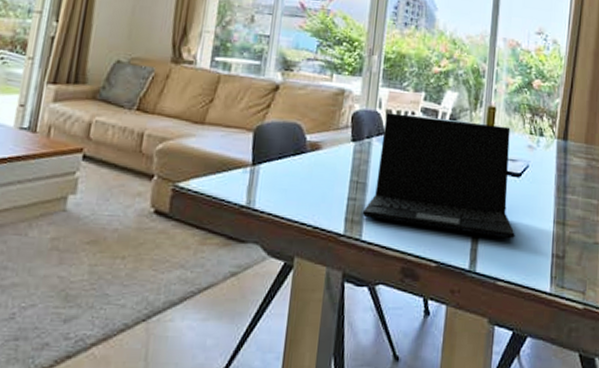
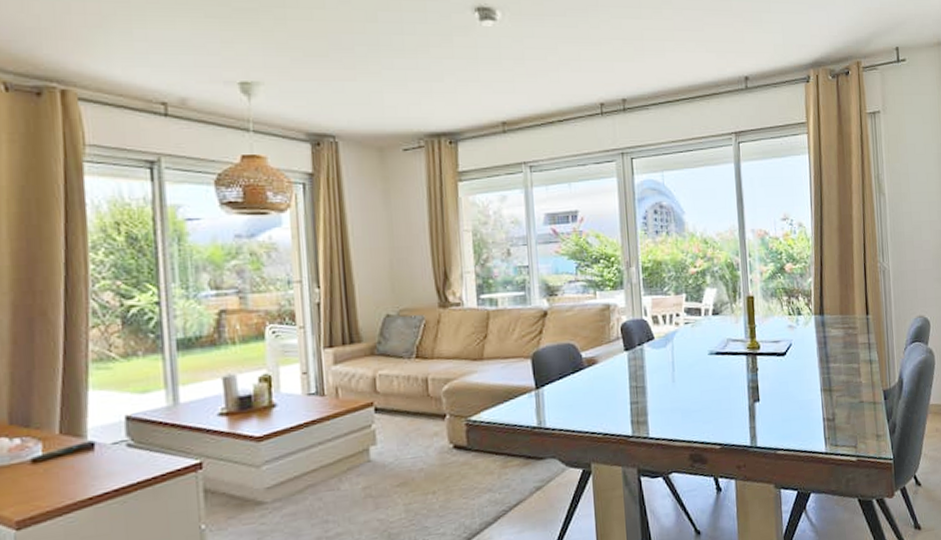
laptop: present [362,112,515,239] -> none [645,312,788,417]

